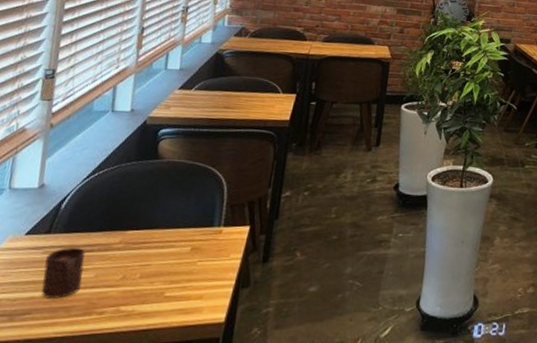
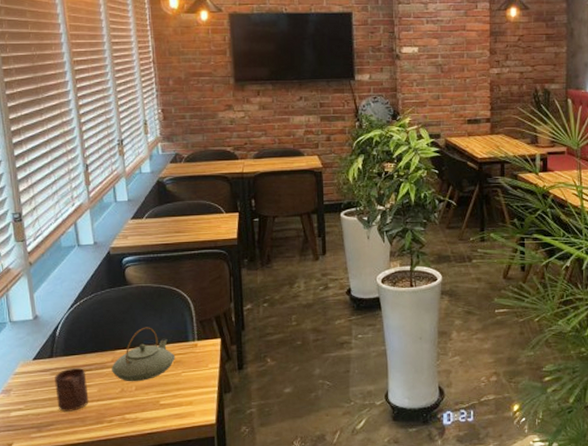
teapot: none [116,207,195,269] -> present [112,327,176,382]

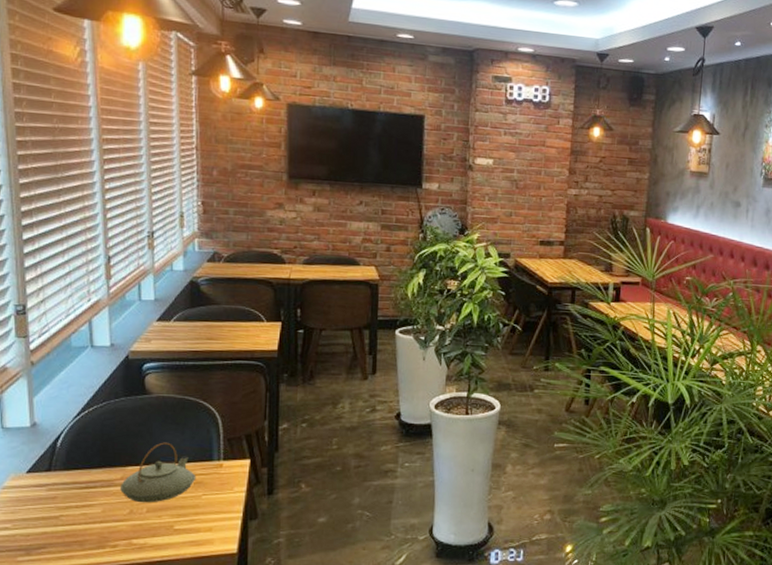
cup: present [55,368,89,412] -> none [51,484,91,533]

